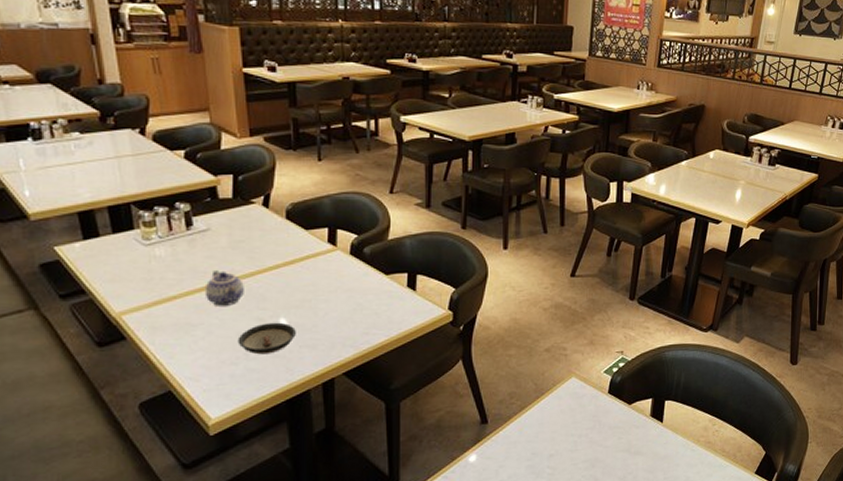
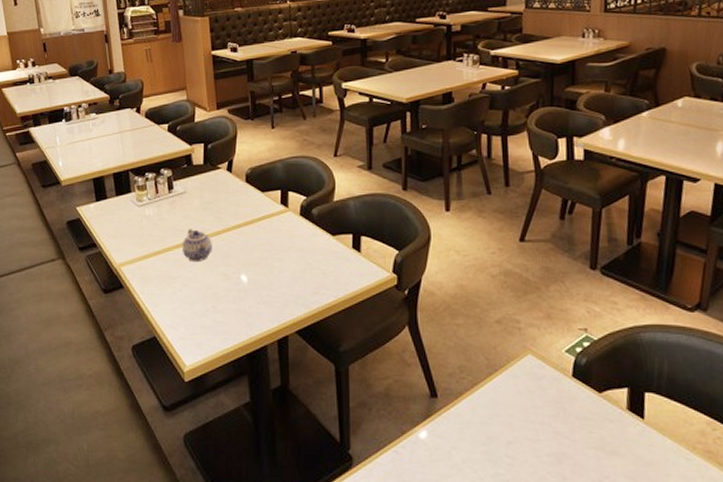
saucer: present [237,322,296,355] -> none [207,278,254,308]

